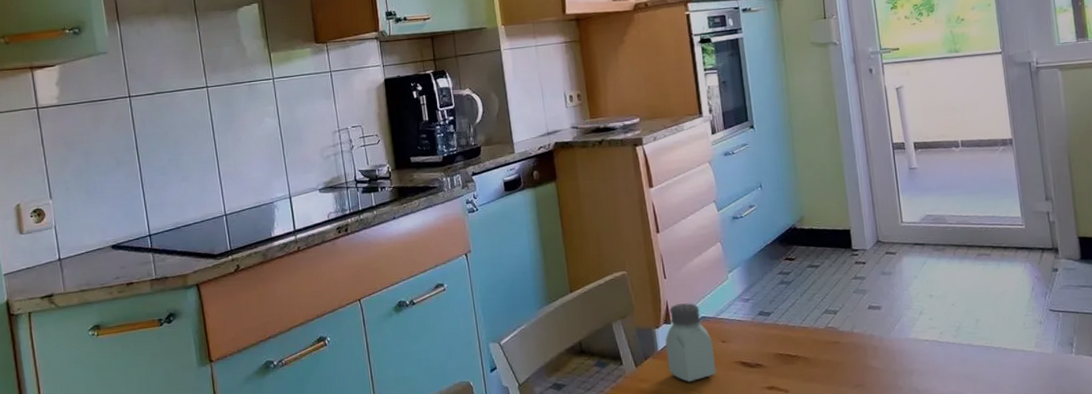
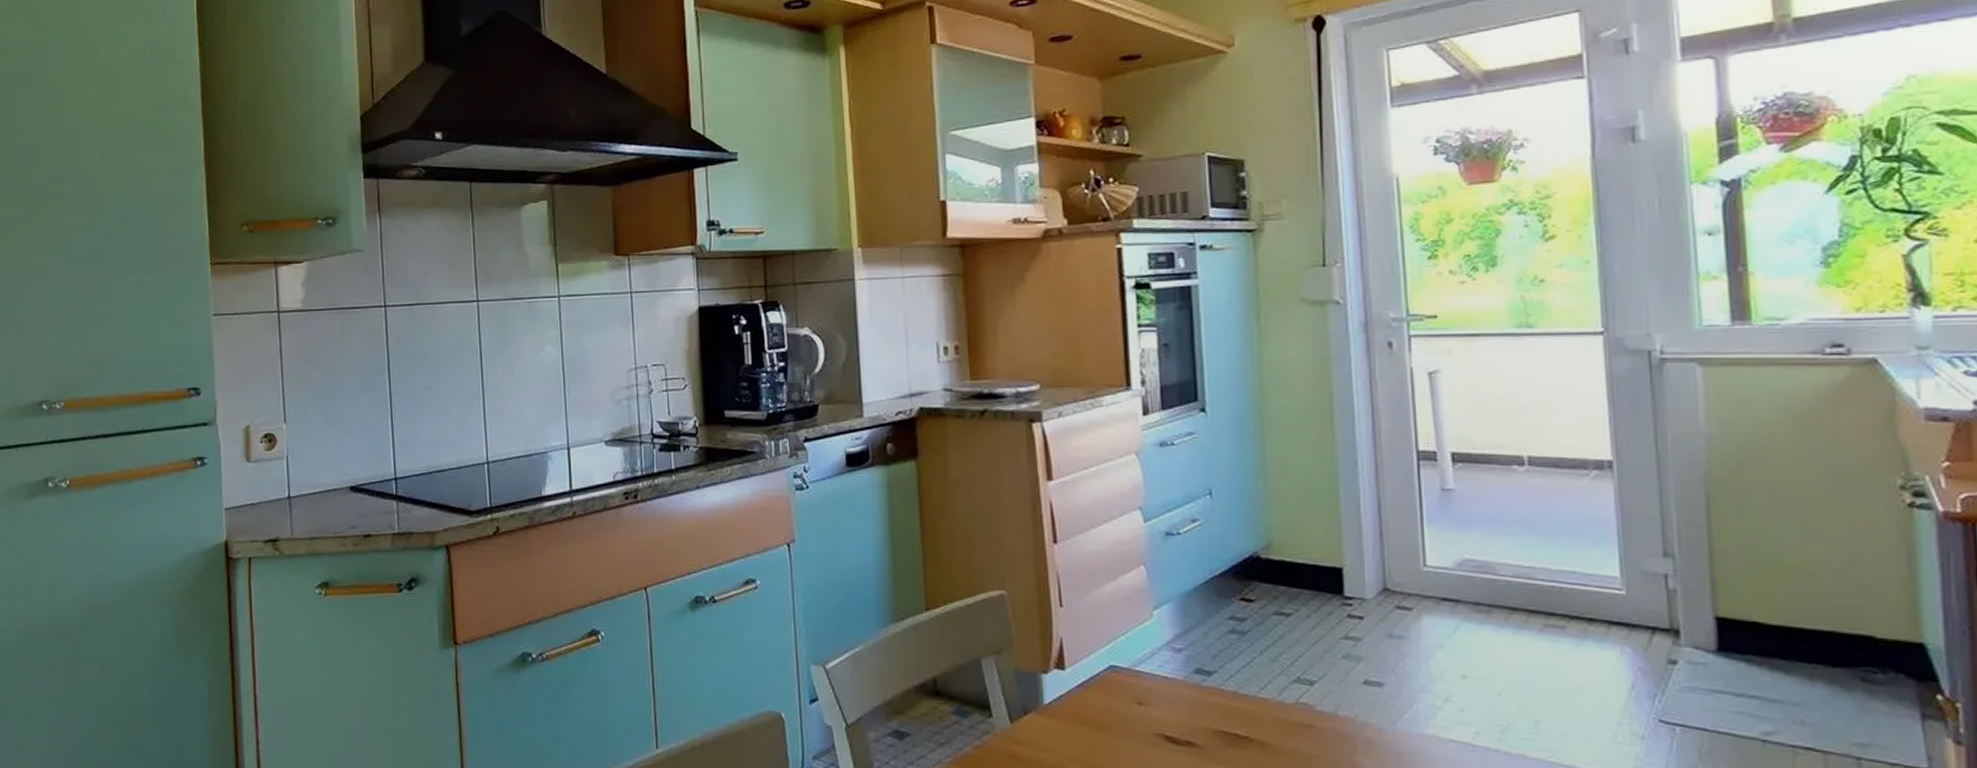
saltshaker: present [664,303,717,382] -> none [1054,644,1127,754]

